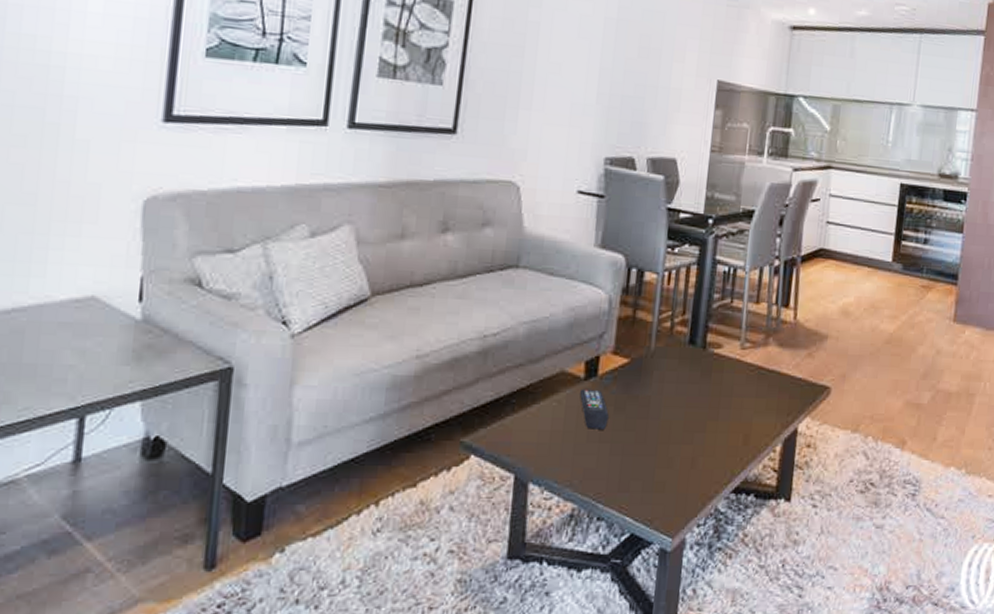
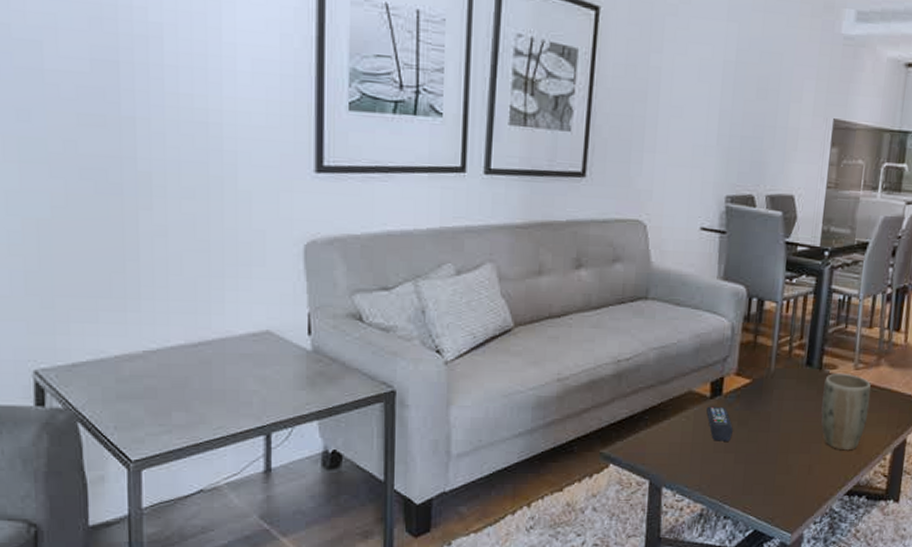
plant pot: none [705,353,759,441] -> present [821,374,871,451]

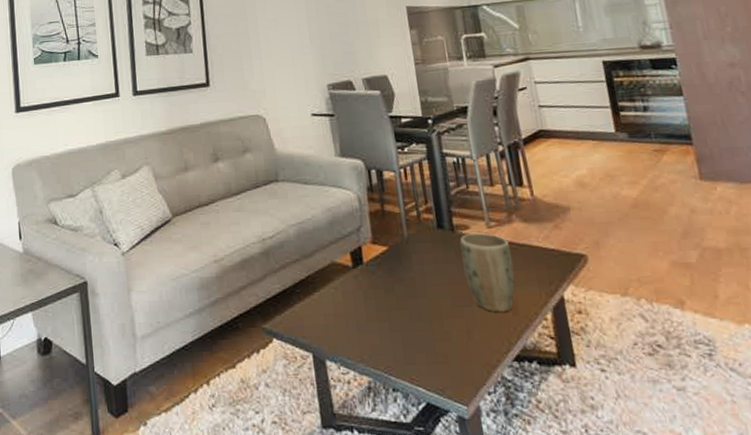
remote control: present [706,406,733,441] -> none [352,275,382,310]

